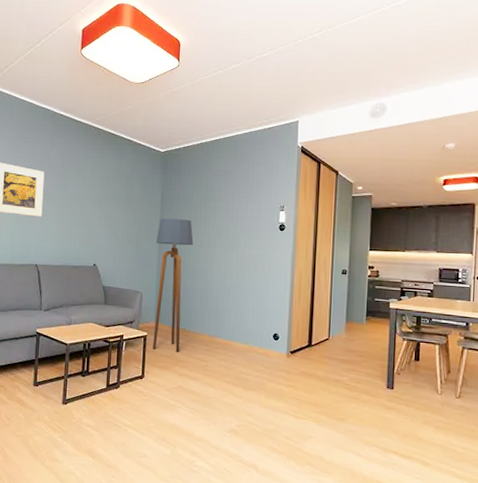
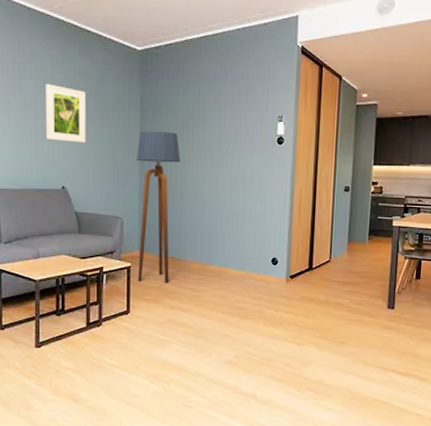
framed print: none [84,179,117,228] -> present [46,83,86,144]

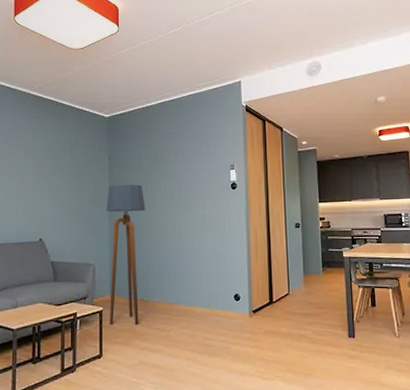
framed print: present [46,83,86,144] -> none [26,149,61,199]

